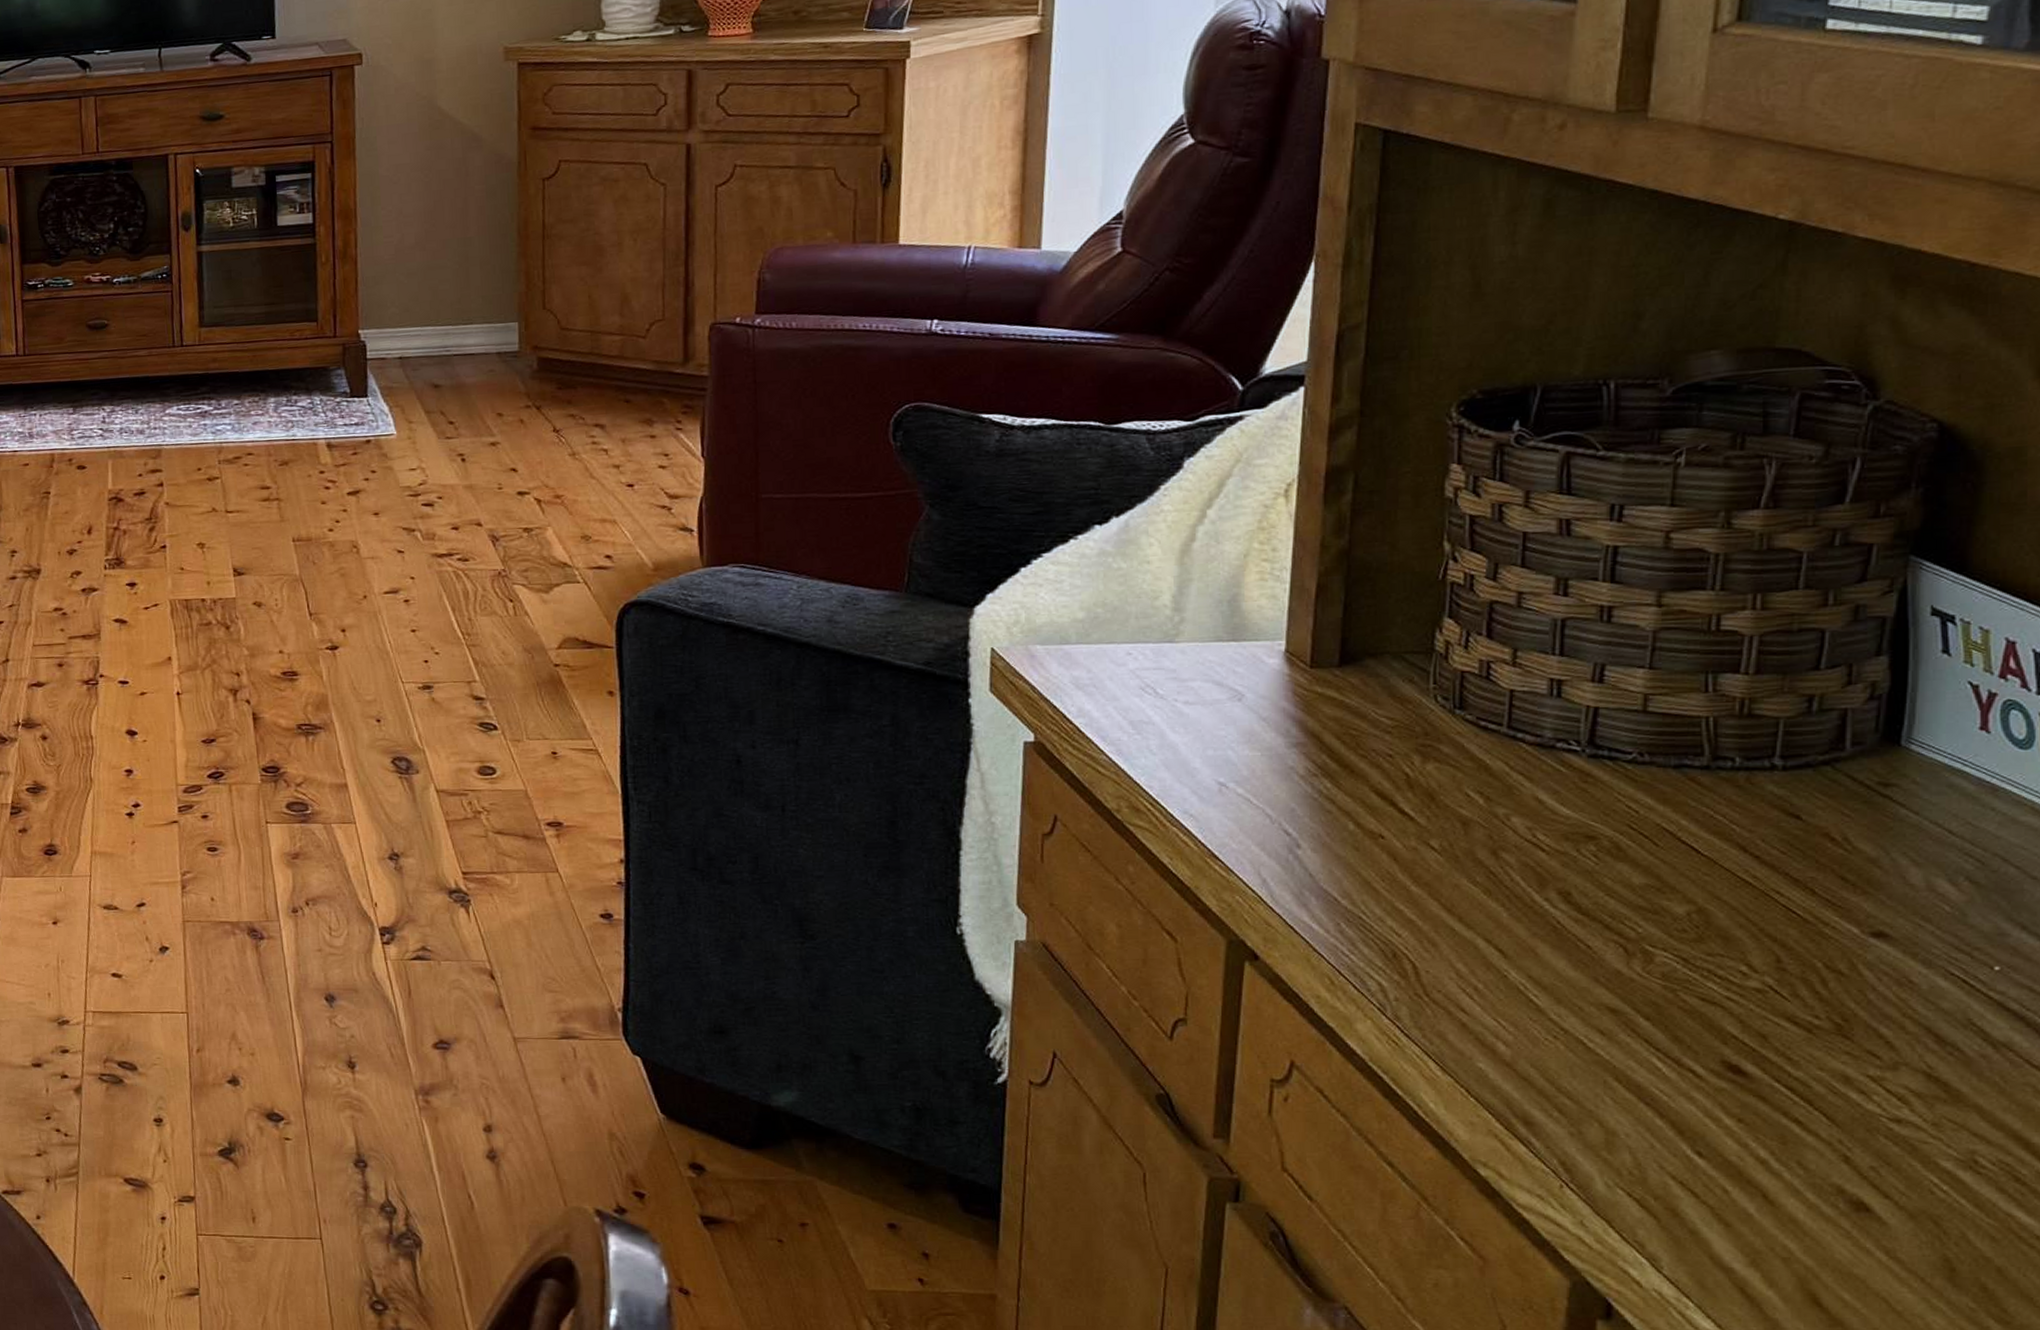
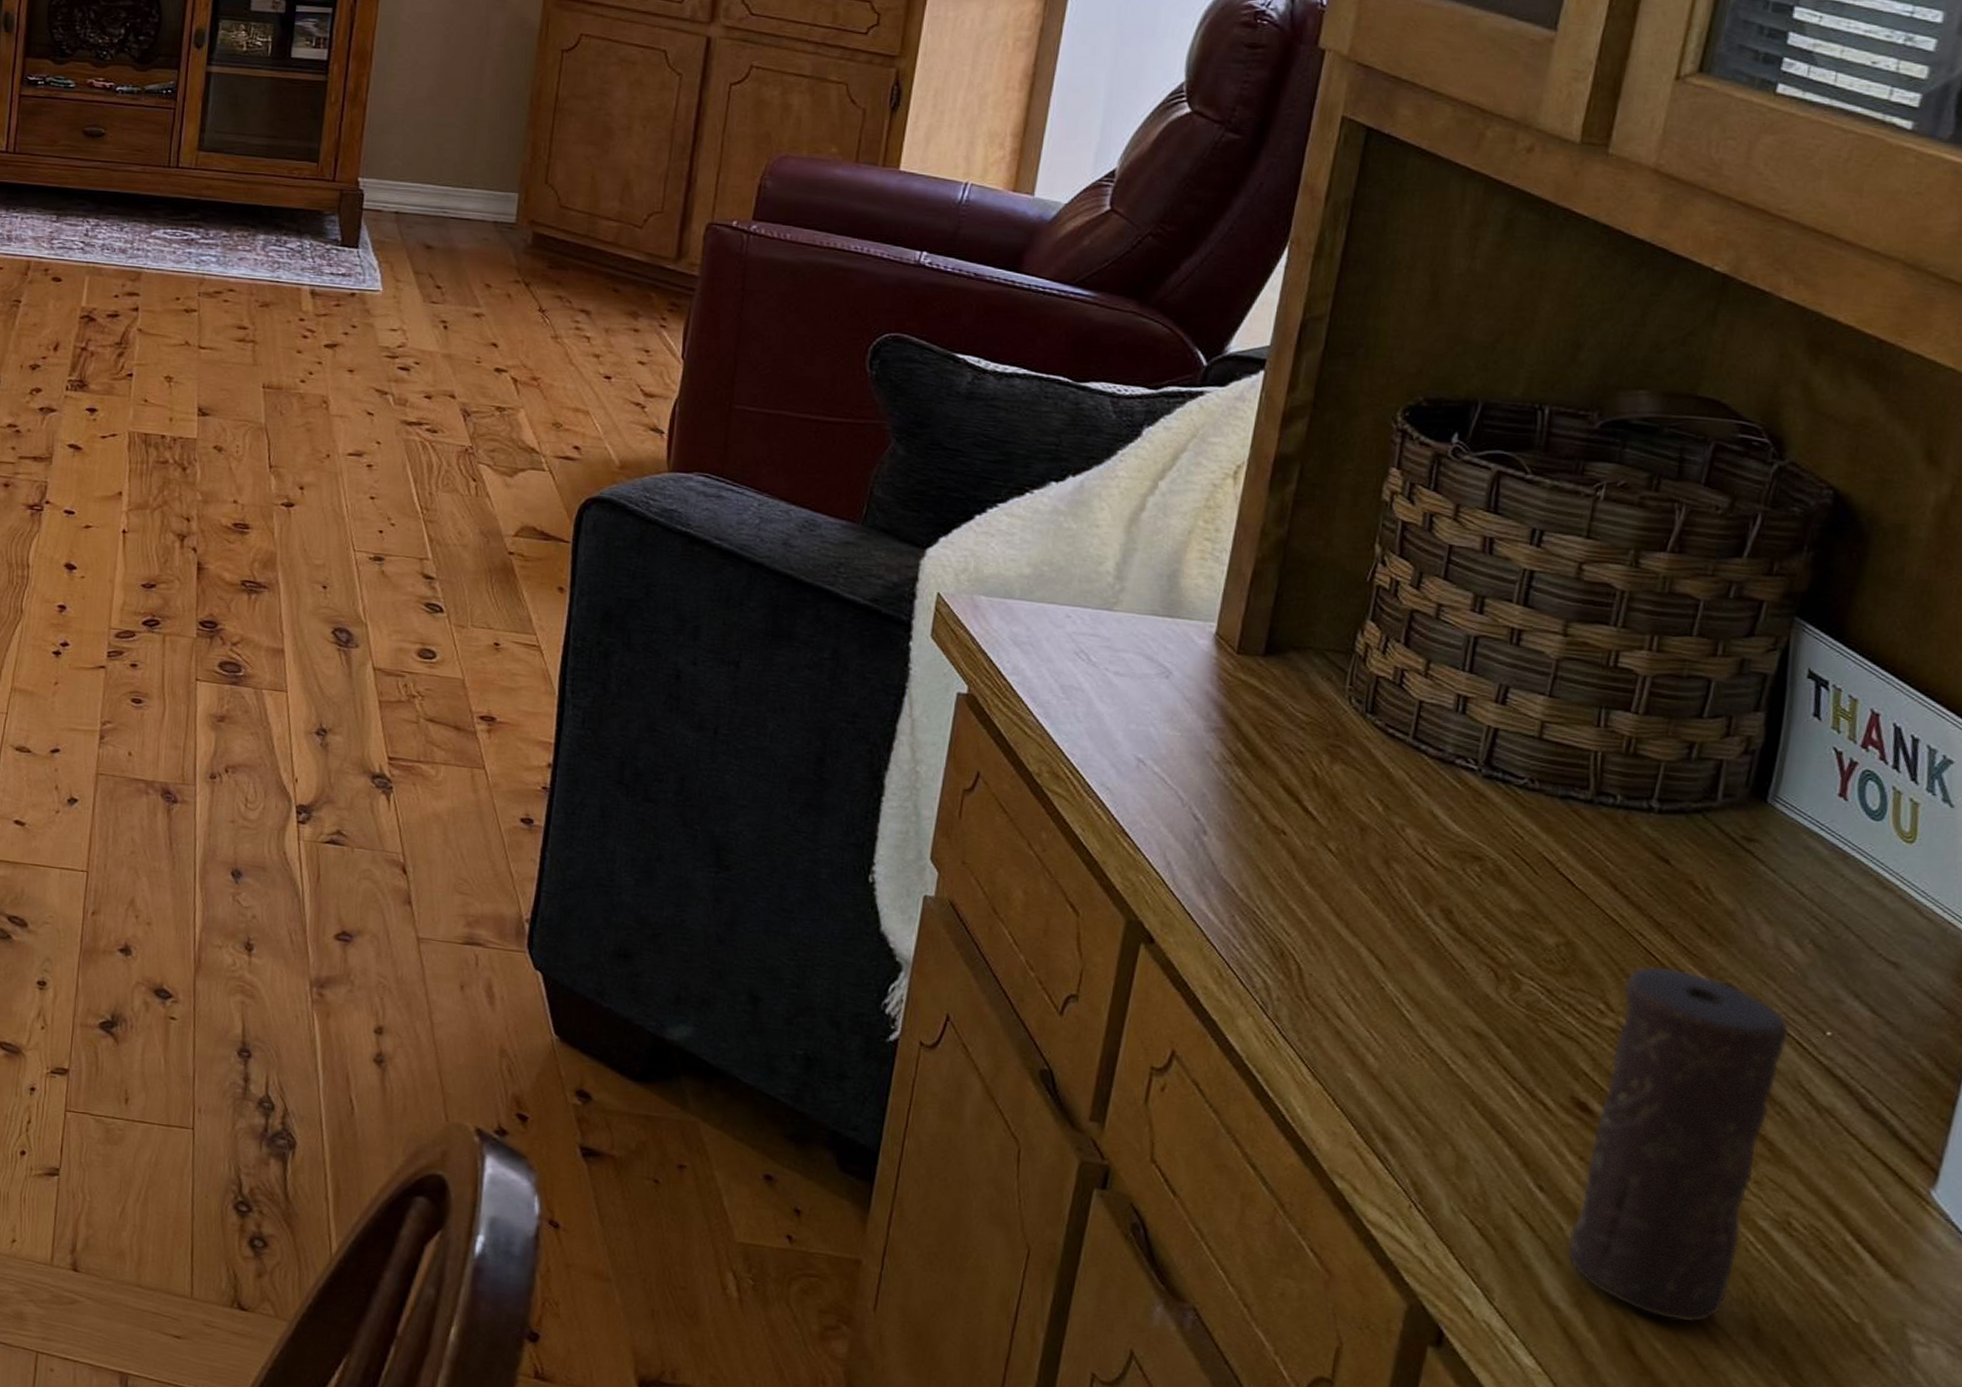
candle: none [1734,921,1953,1270] -> present [1566,966,1789,1323]

